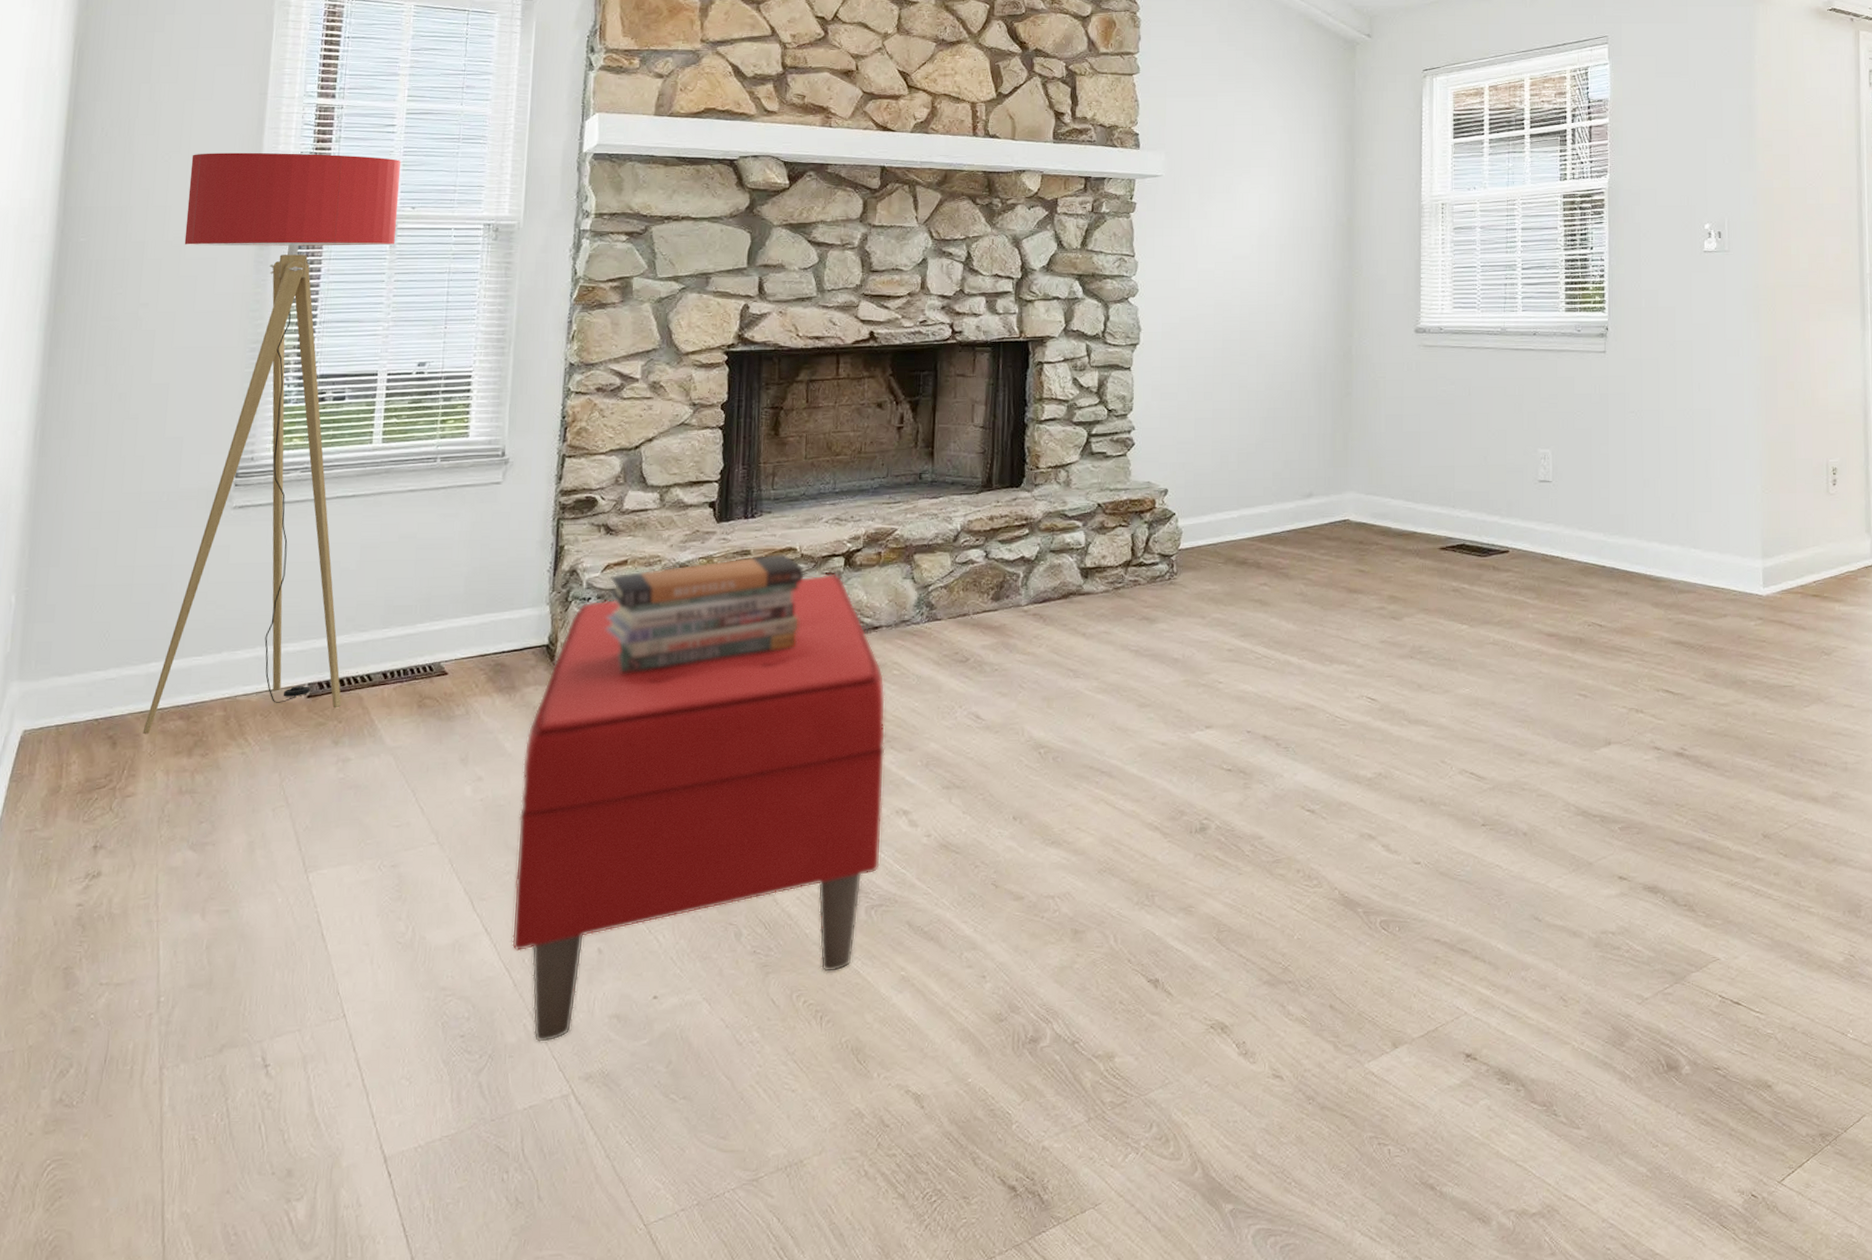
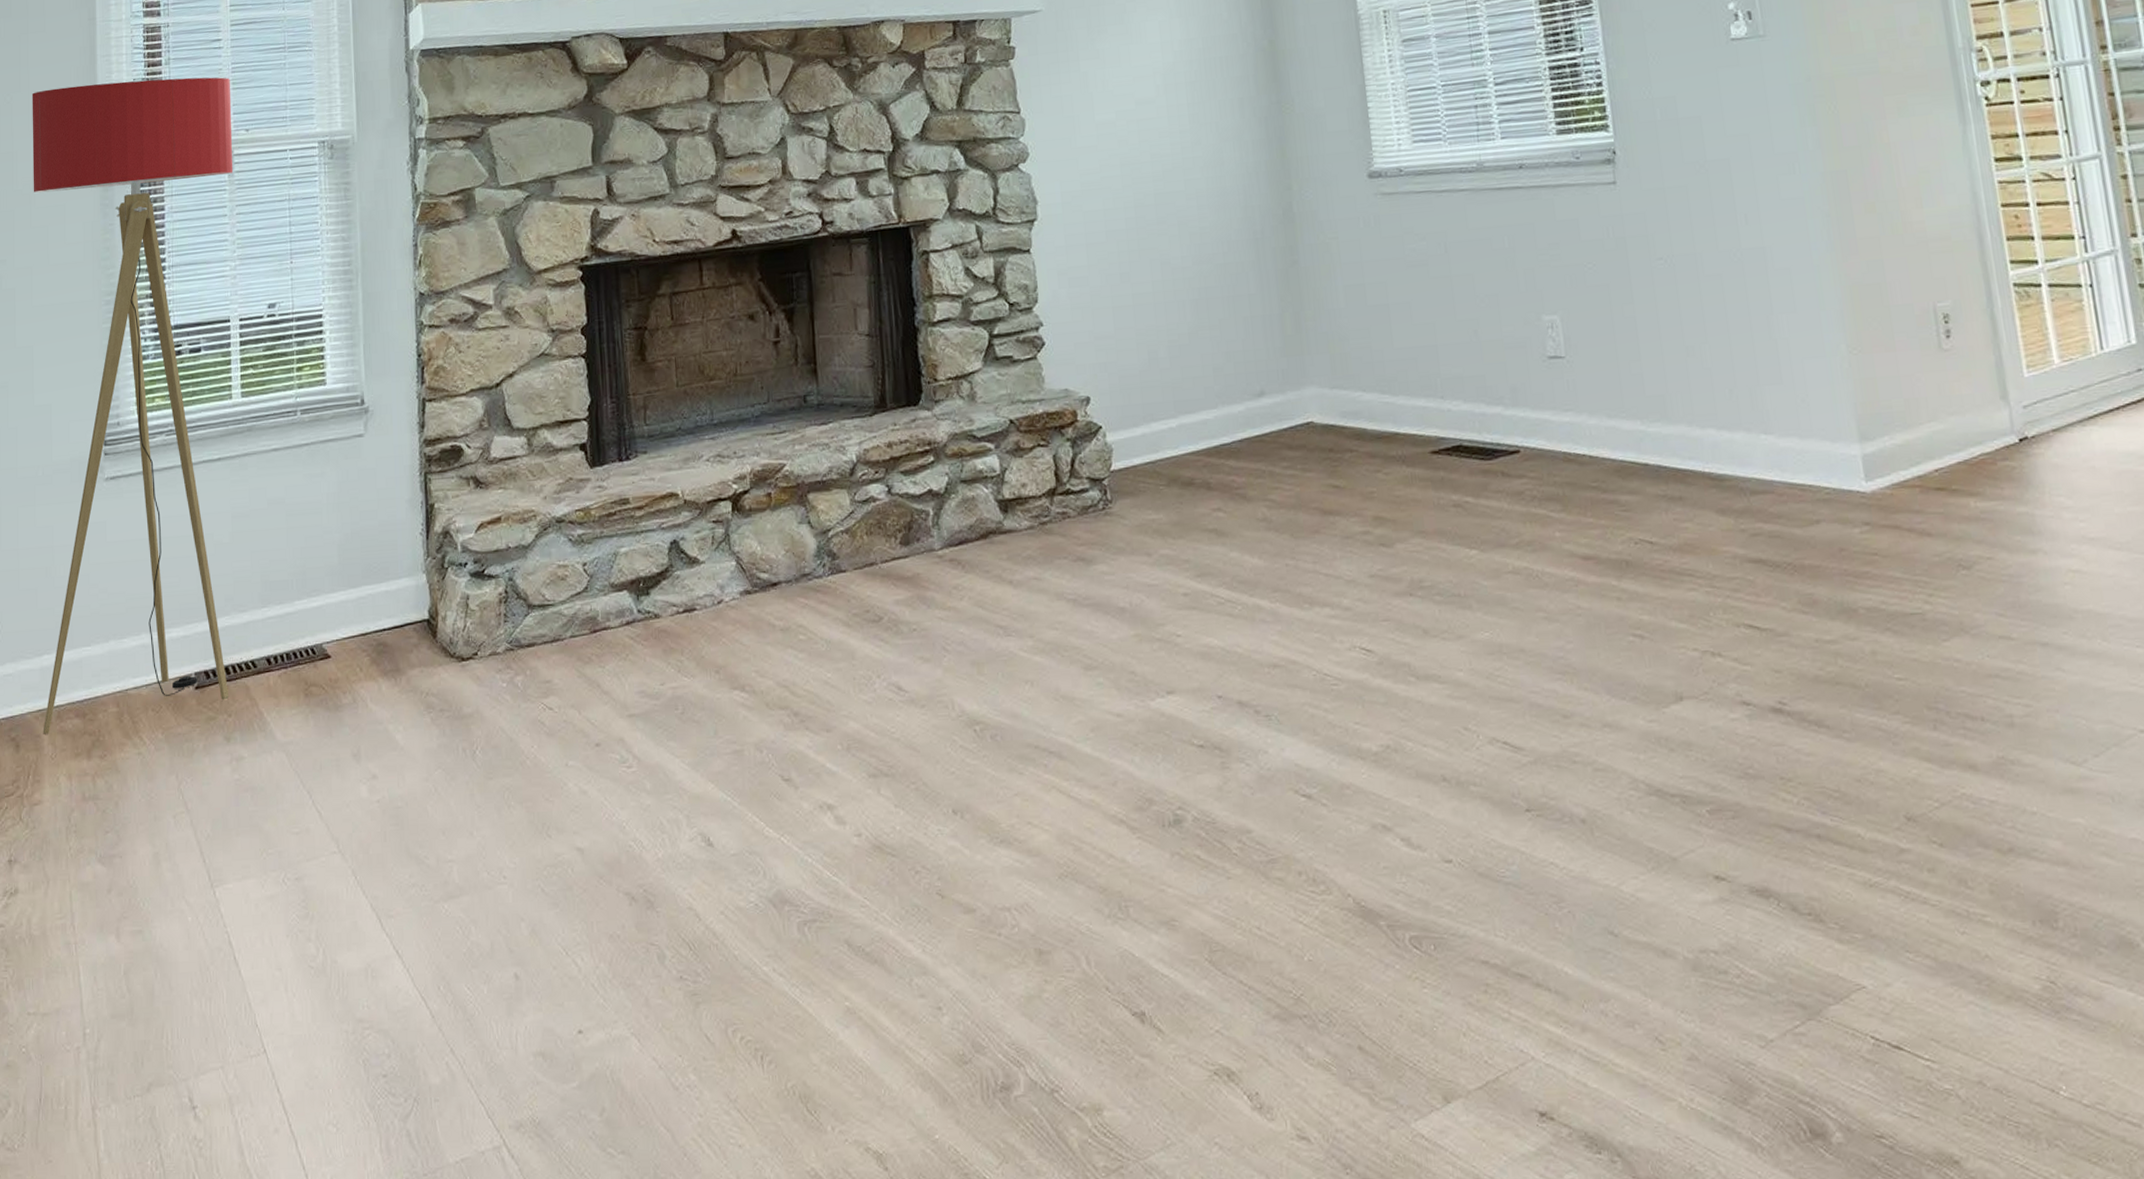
bench: present [512,573,886,1043] -> none [416,521,808,1085]
book stack: present [605,553,805,673] -> none [485,500,691,649]

